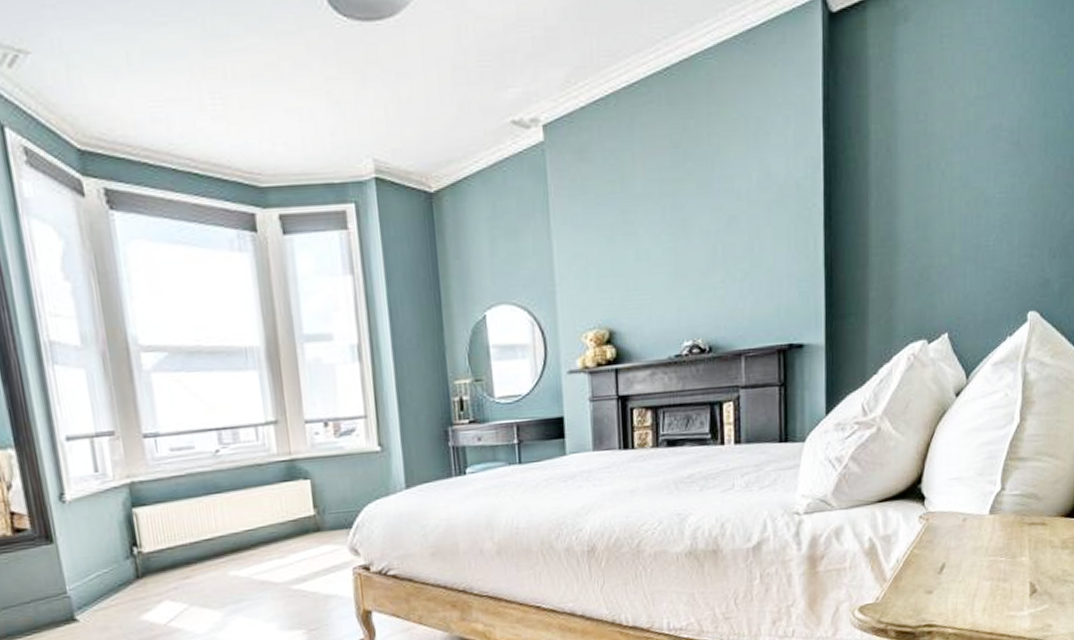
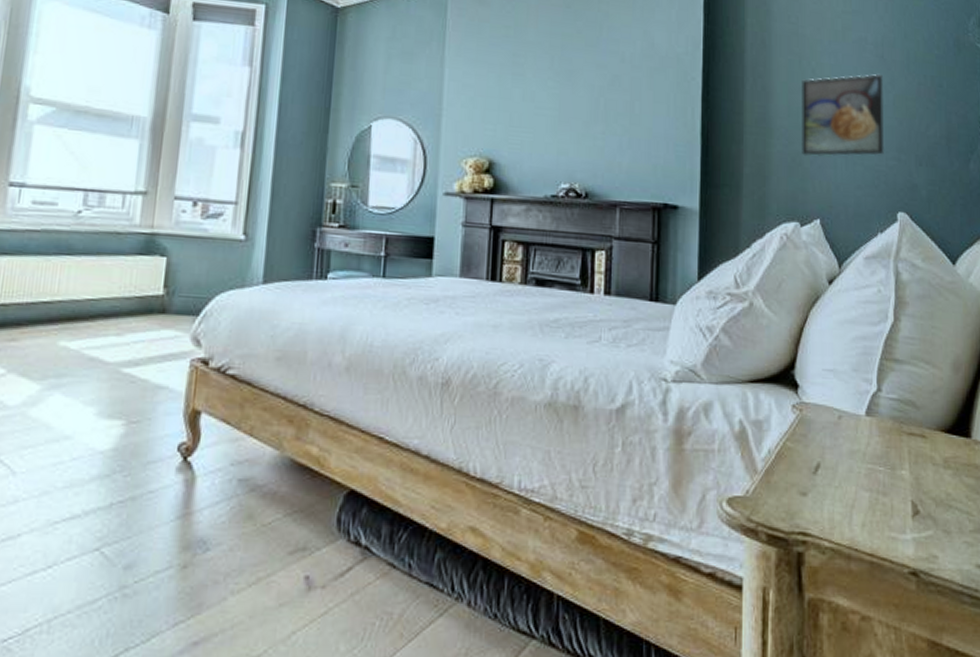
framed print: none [930,165,1018,270] -> present [802,74,884,157]

